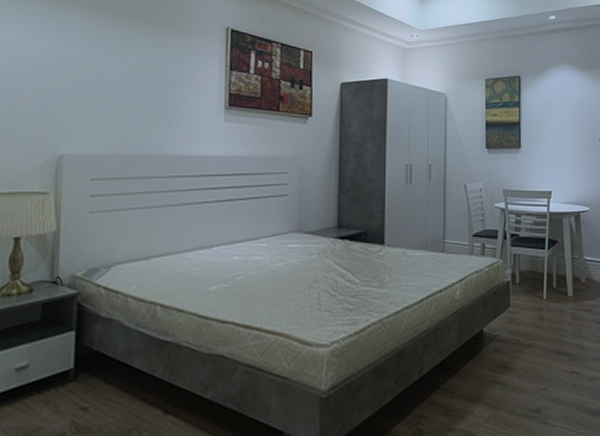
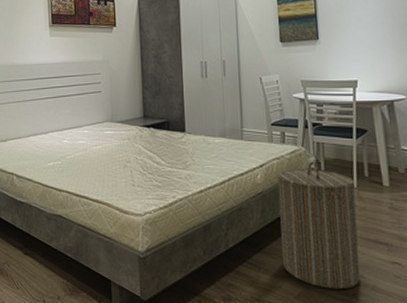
laundry hamper: none [475,274,545,407] -> present [277,161,361,290]

